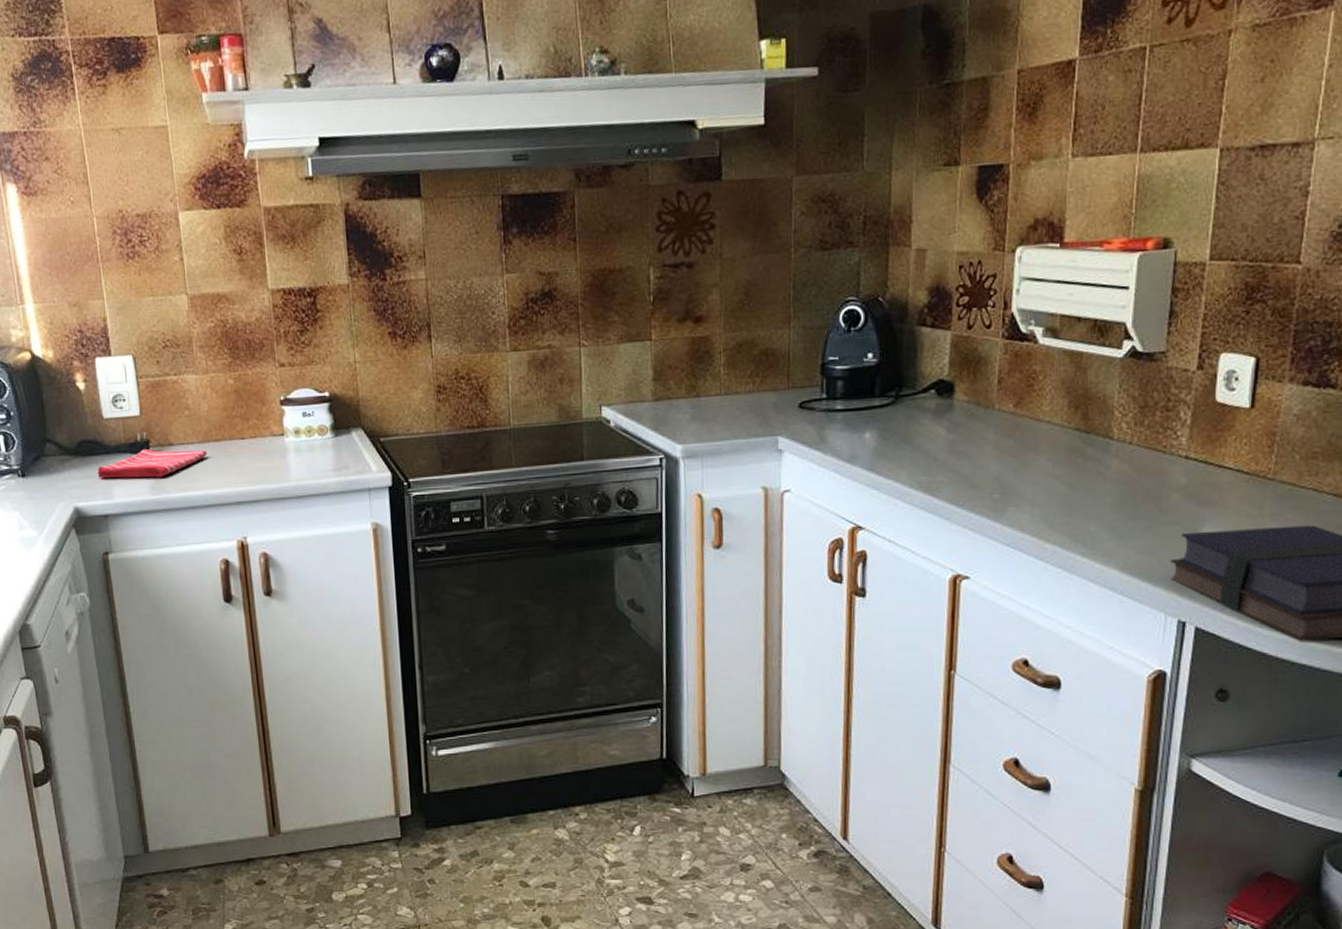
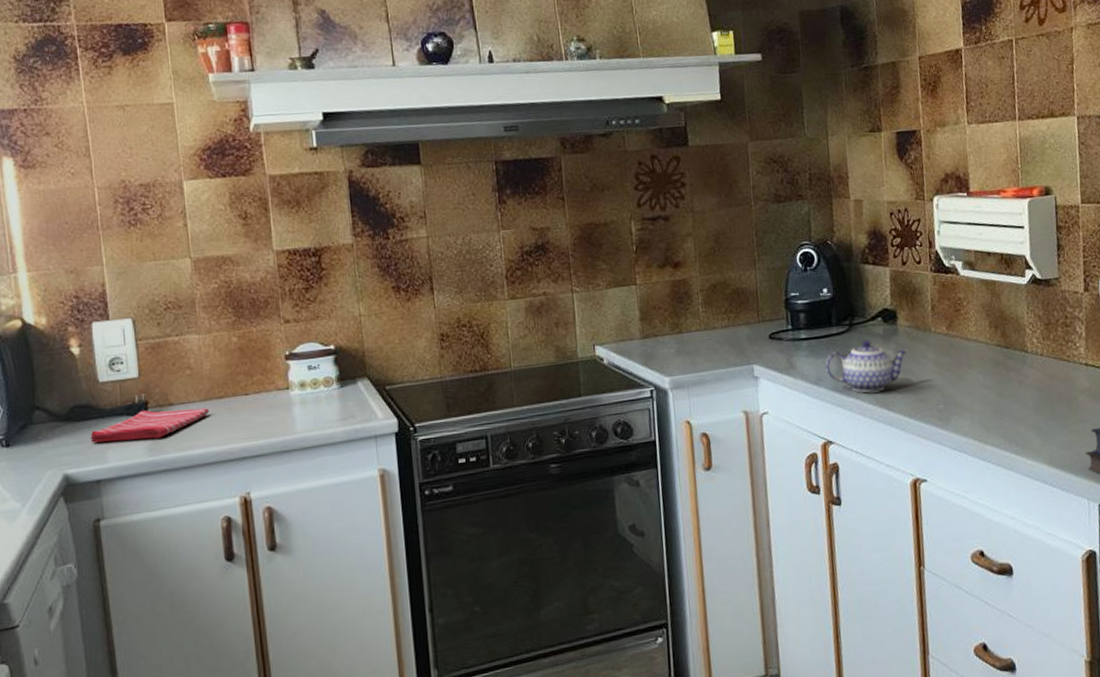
teapot: none [862,415,963,476] -> present [825,340,908,393]

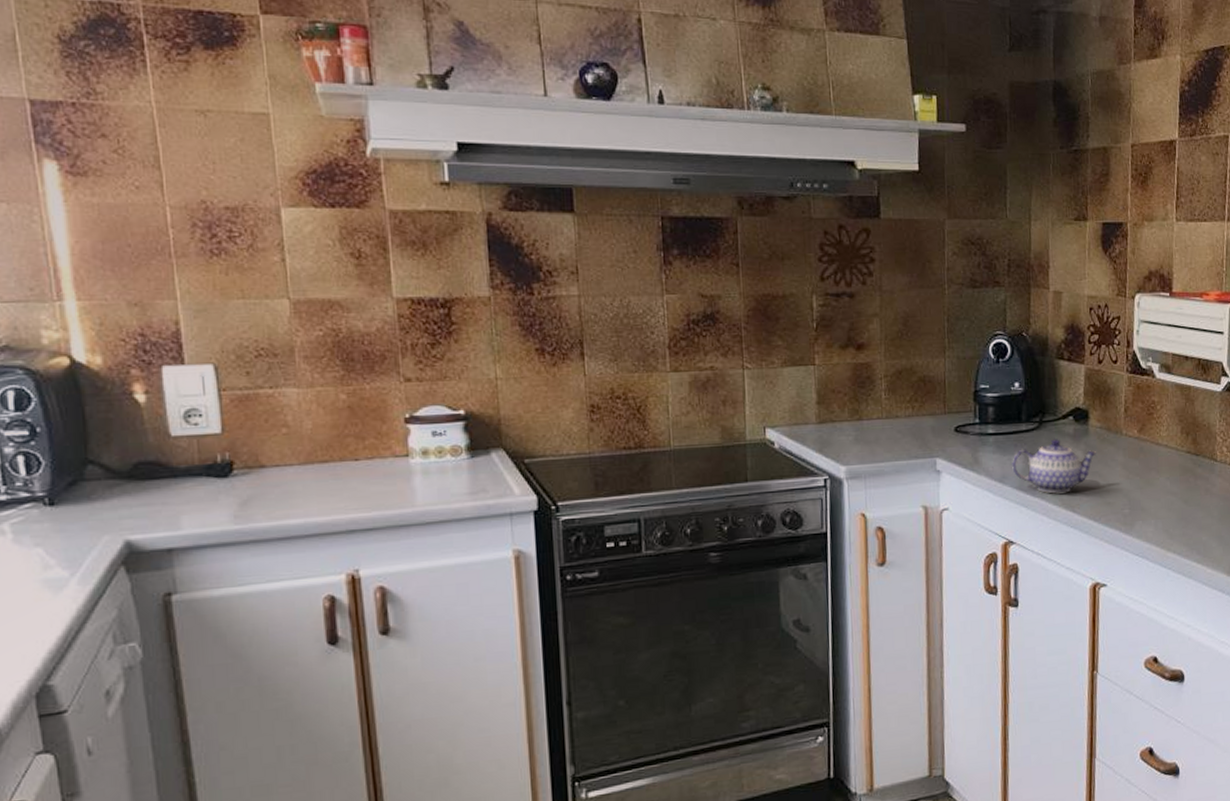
dish towel: present [90,408,209,443] -> none [159,471,310,506]

